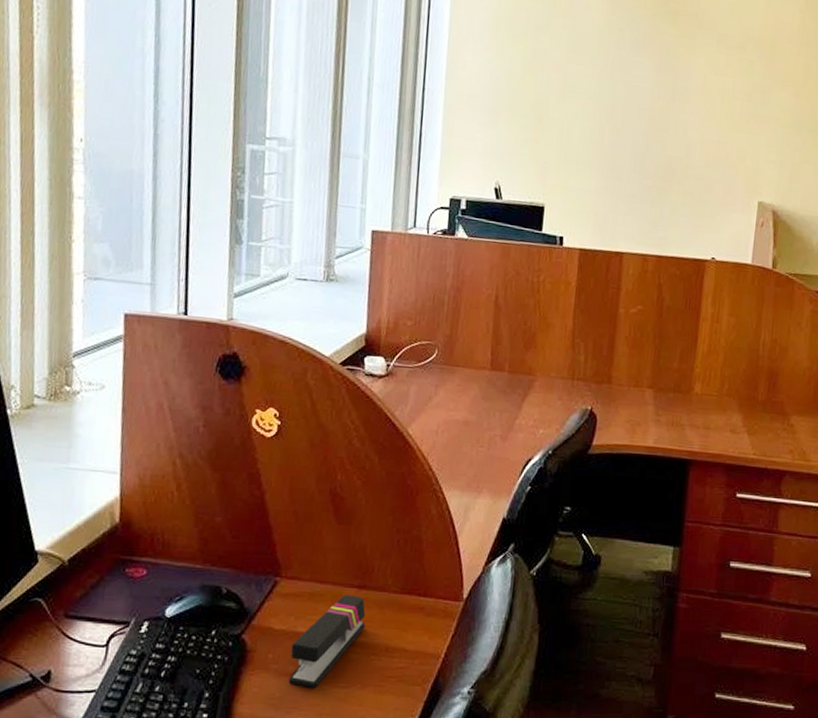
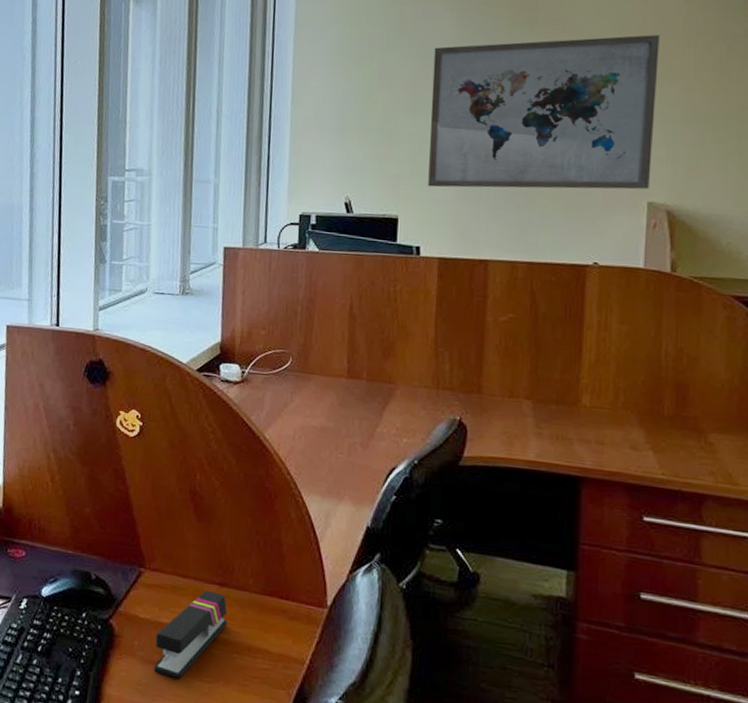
wall art: none [573,30,778,189] -> present [428,35,660,190]

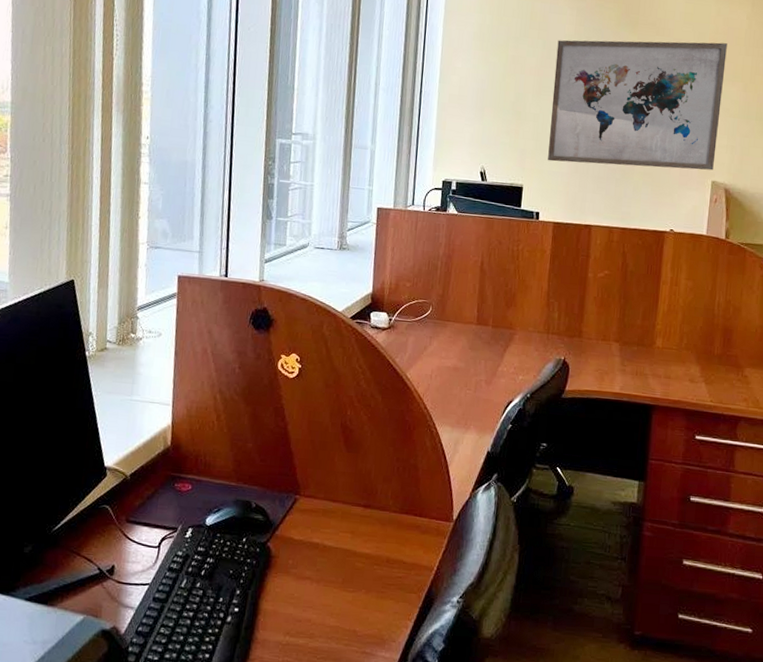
stapler: present [154,590,228,679] -> none [305,512,371,591]

